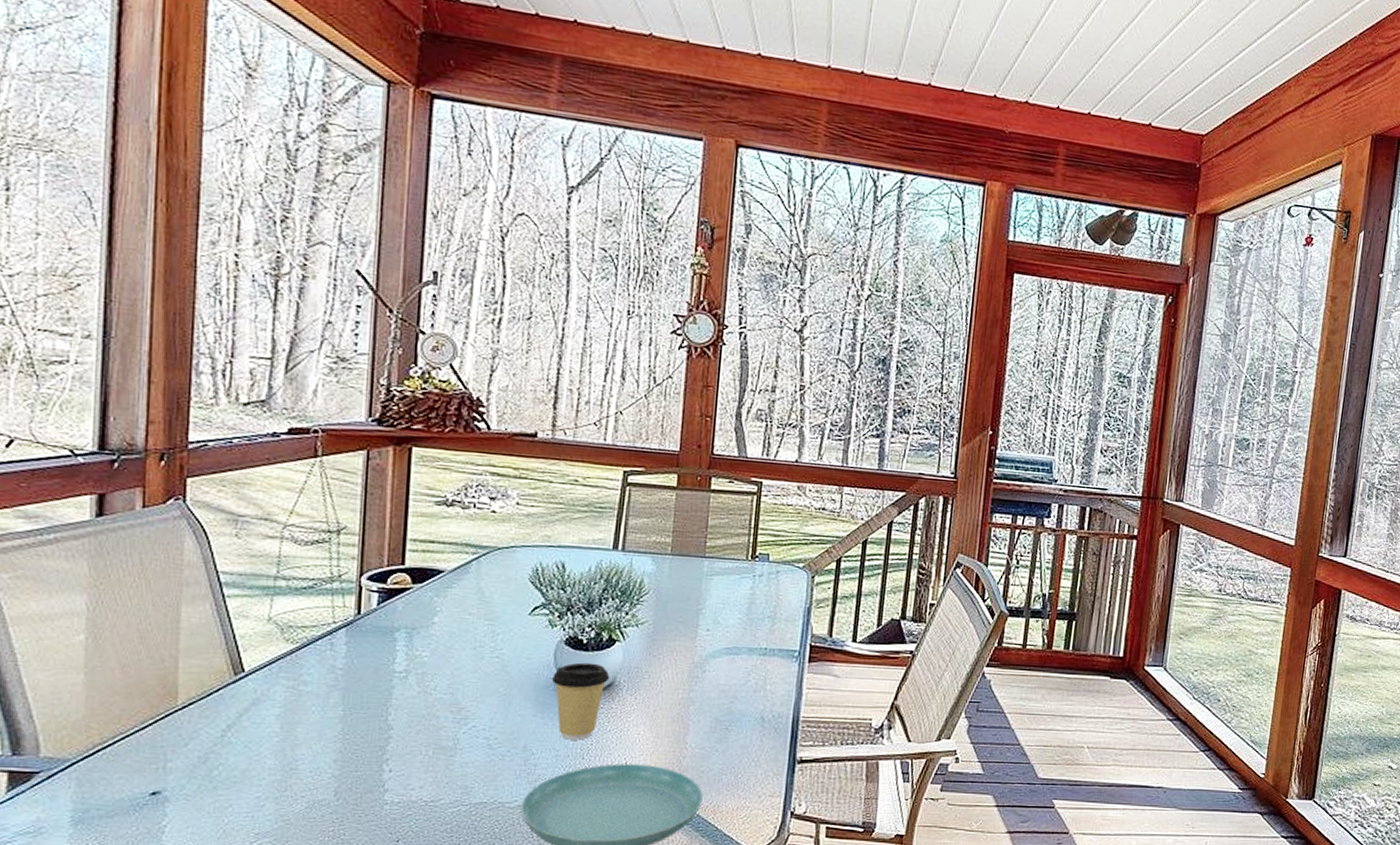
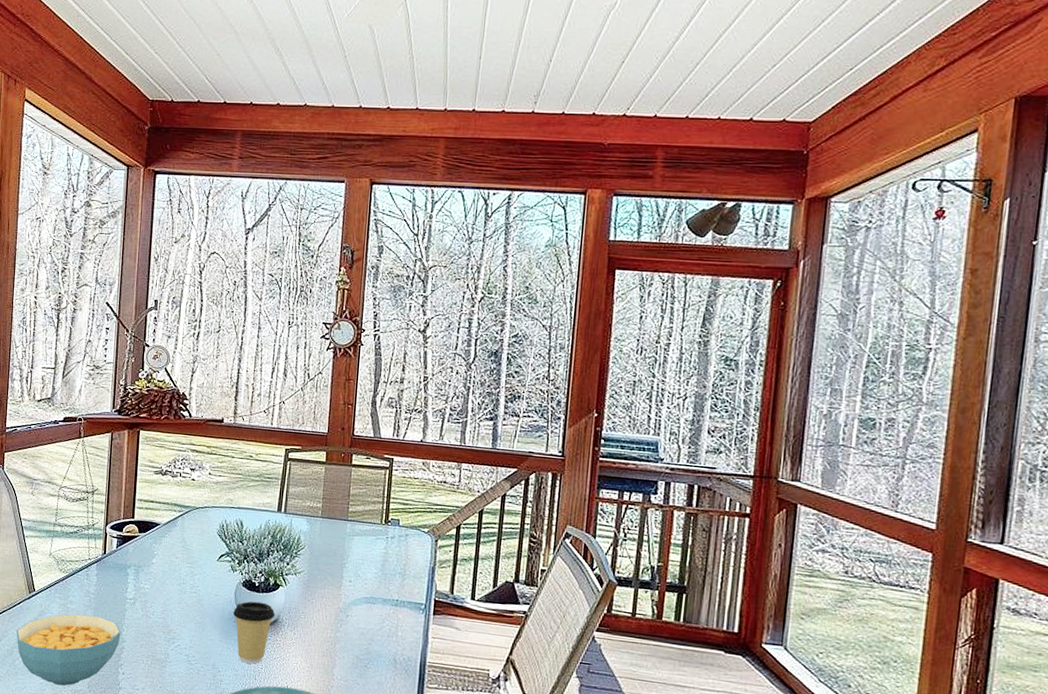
cereal bowl: none [213,698,386,797] -> present [16,614,121,686]

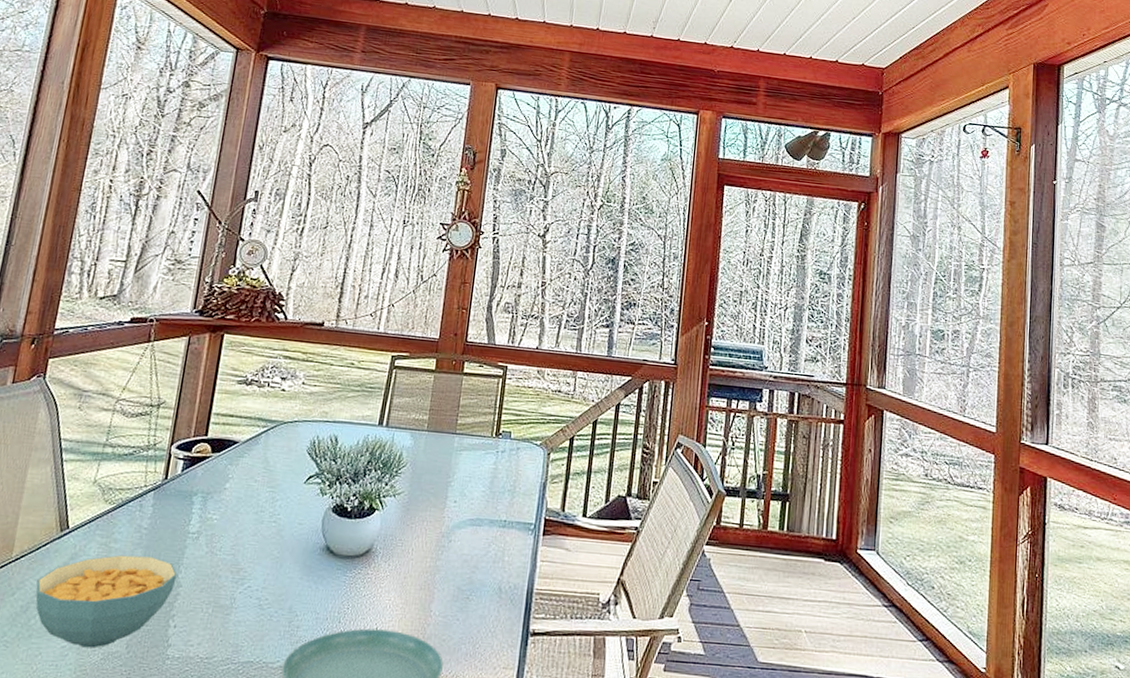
coffee cup: present [233,601,275,664] -> none [319,529,368,604]

